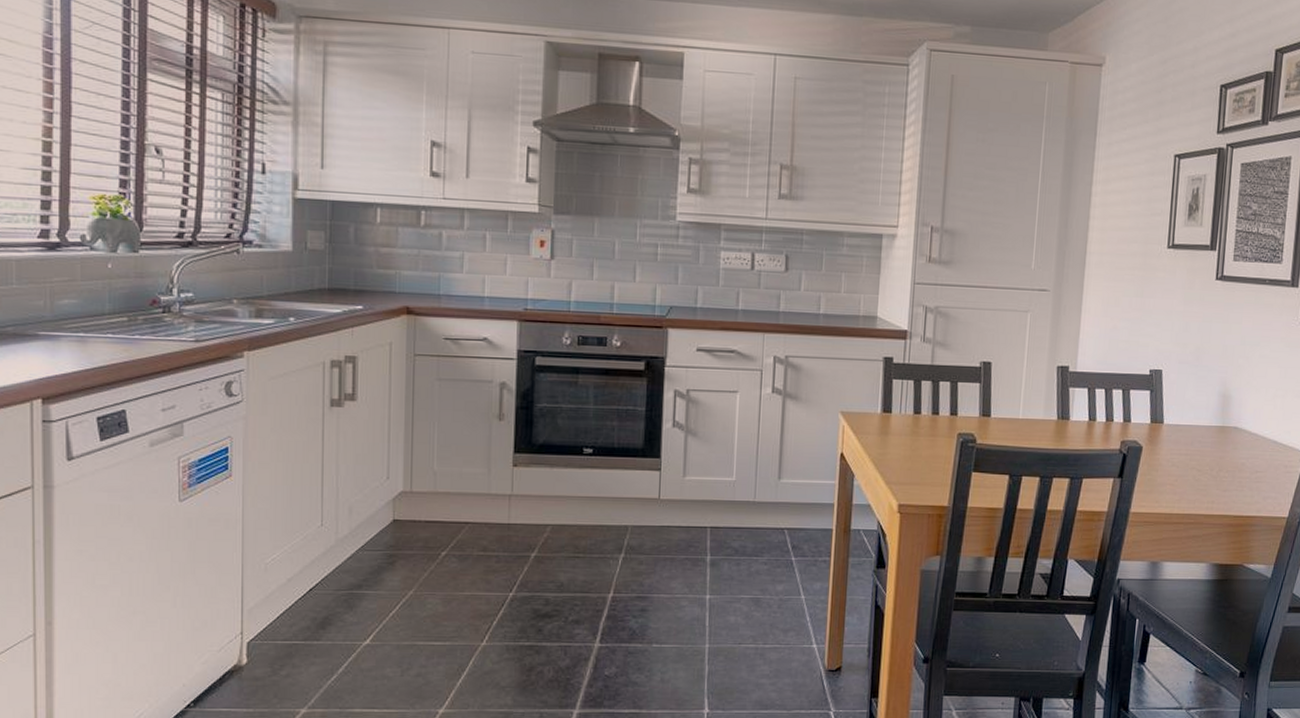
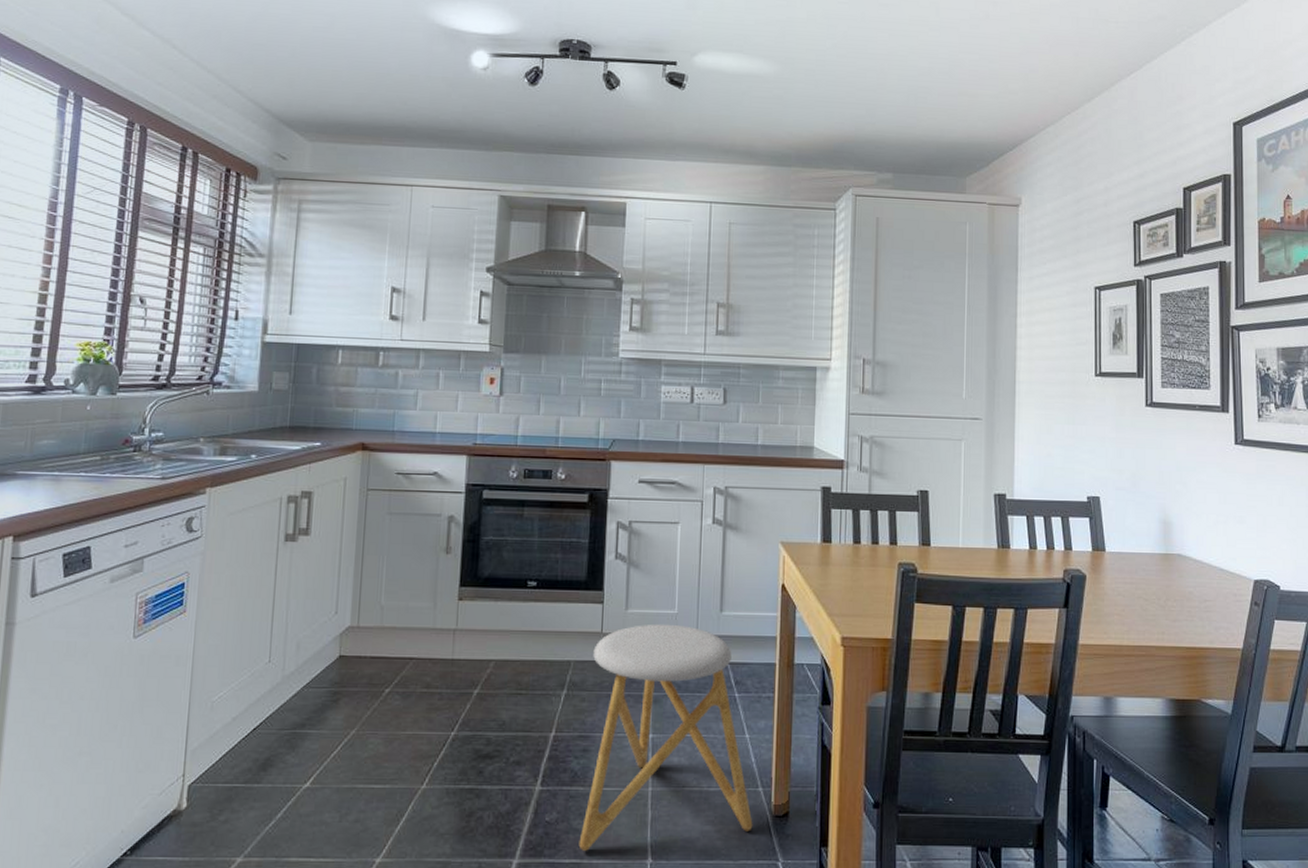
stool: none [637,490,807,702] -> present [578,623,753,851]

